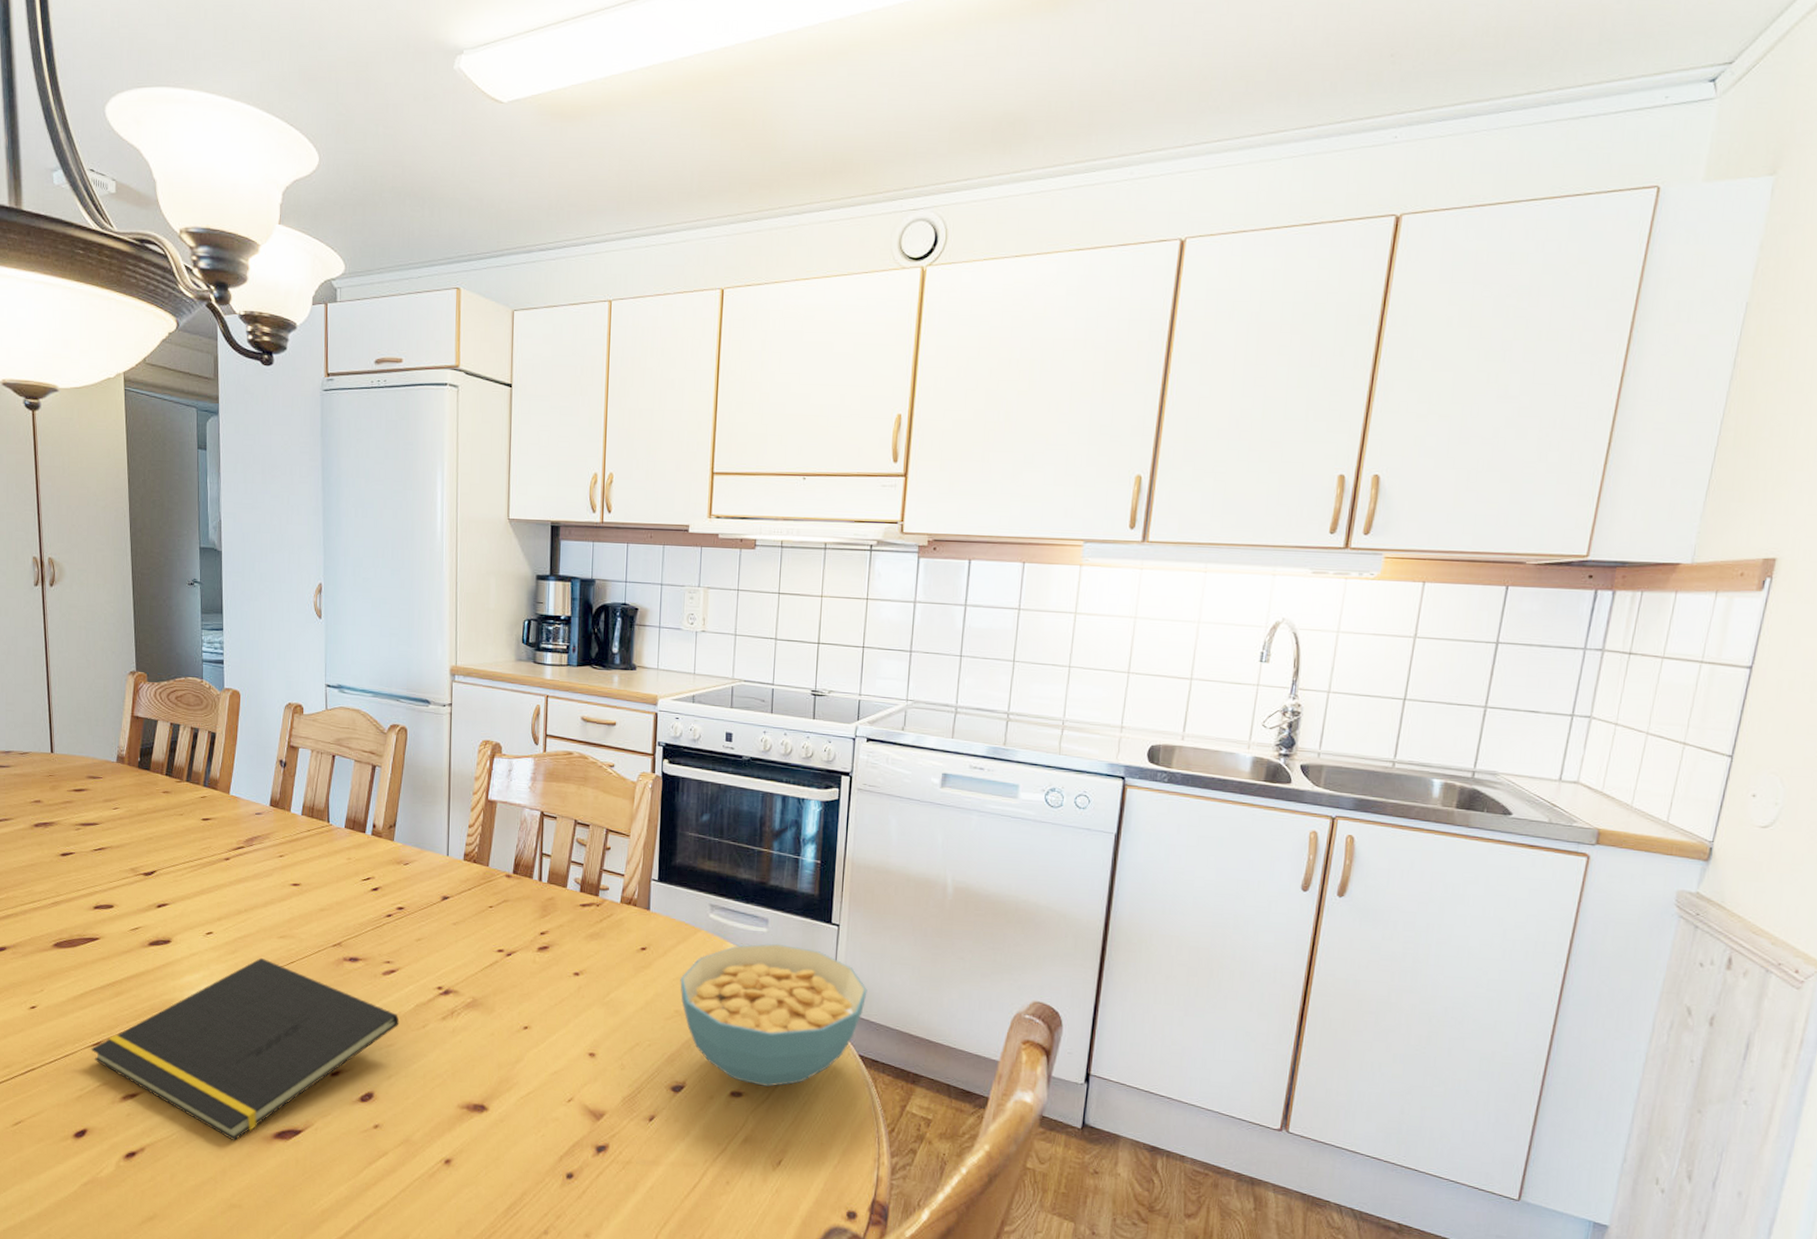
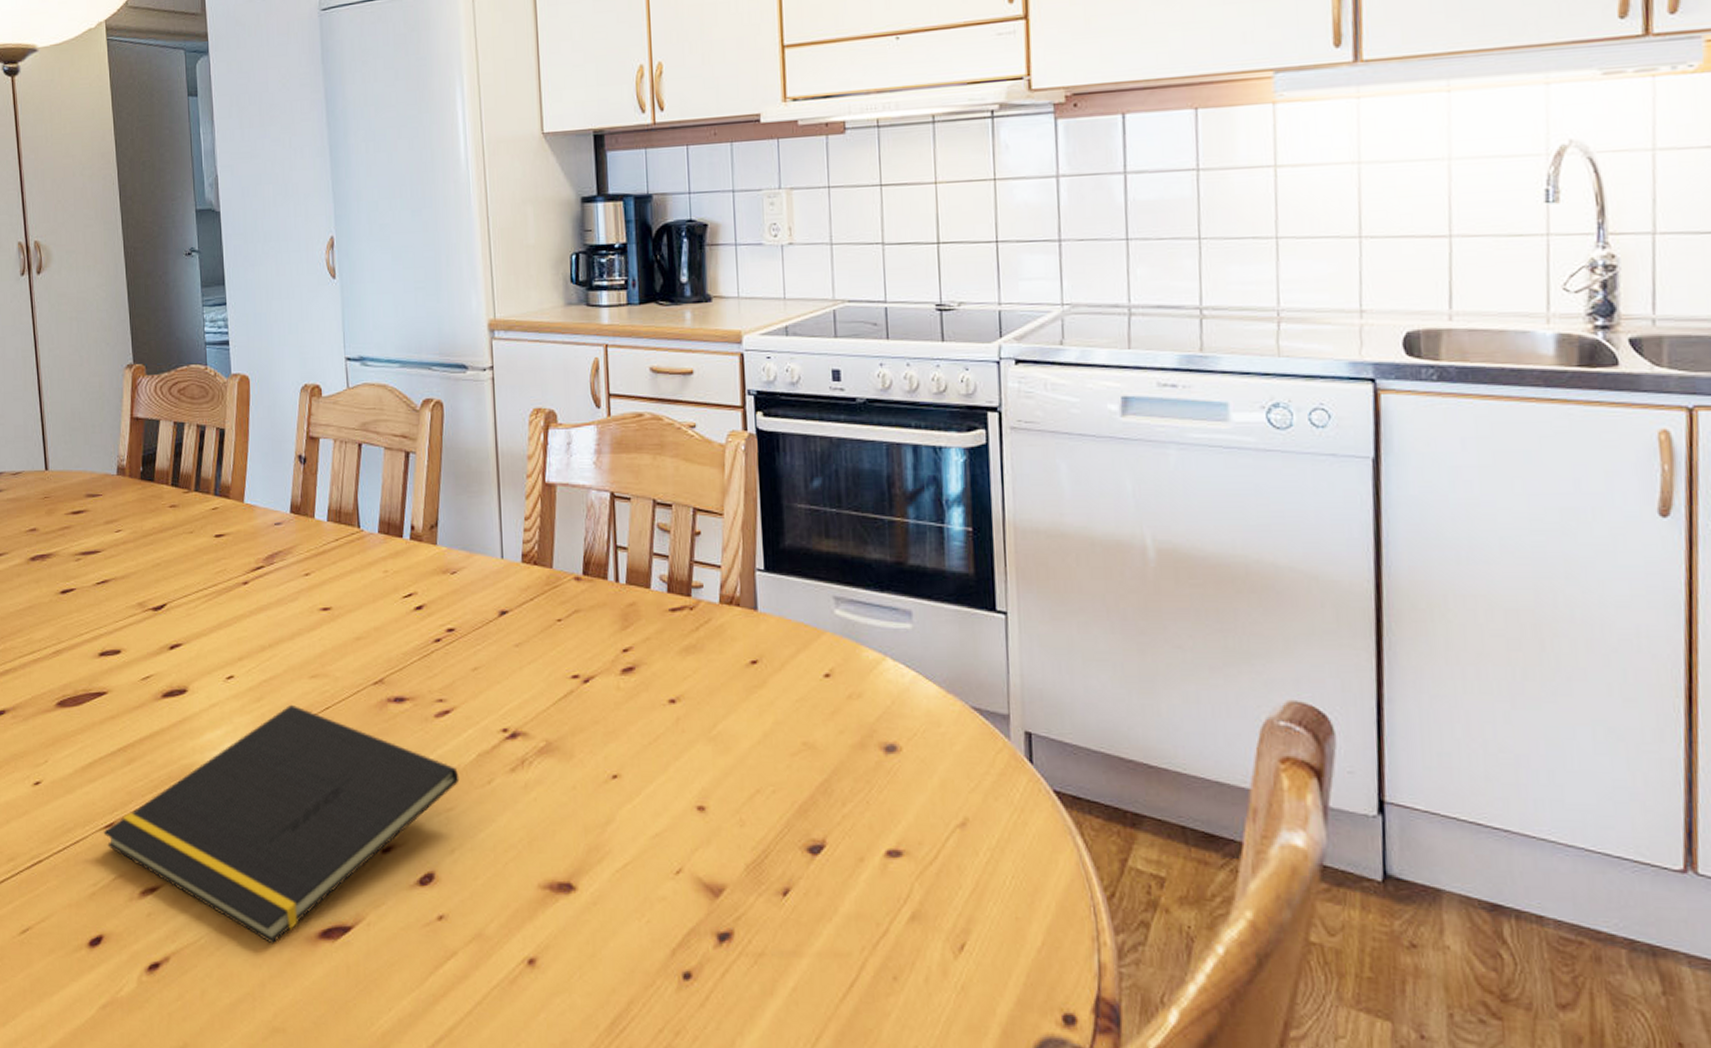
cereal bowl: present [680,943,868,1087] -> none [805,643,1055,841]

